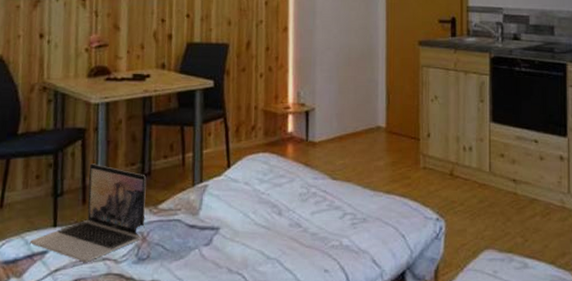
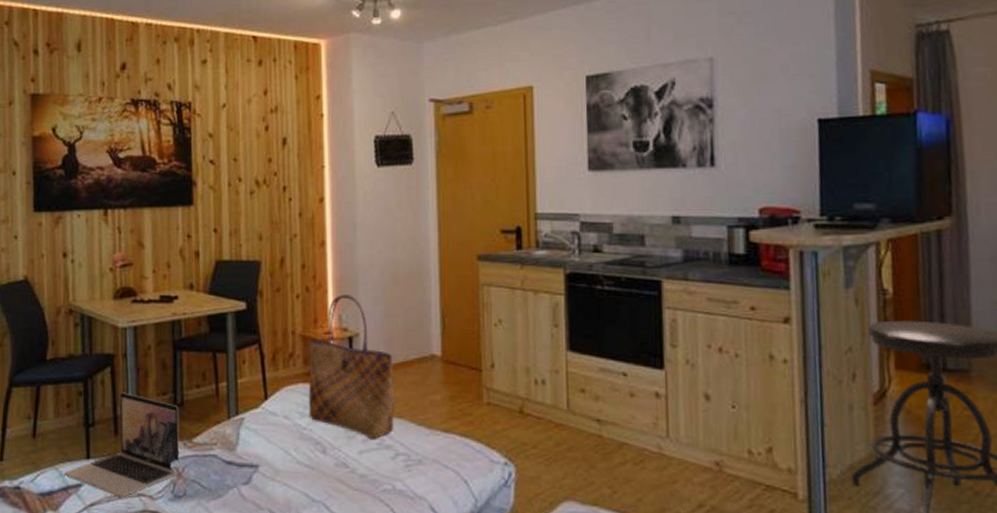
tote bag: none [267,73,345,201] -> present [308,293,395,439]

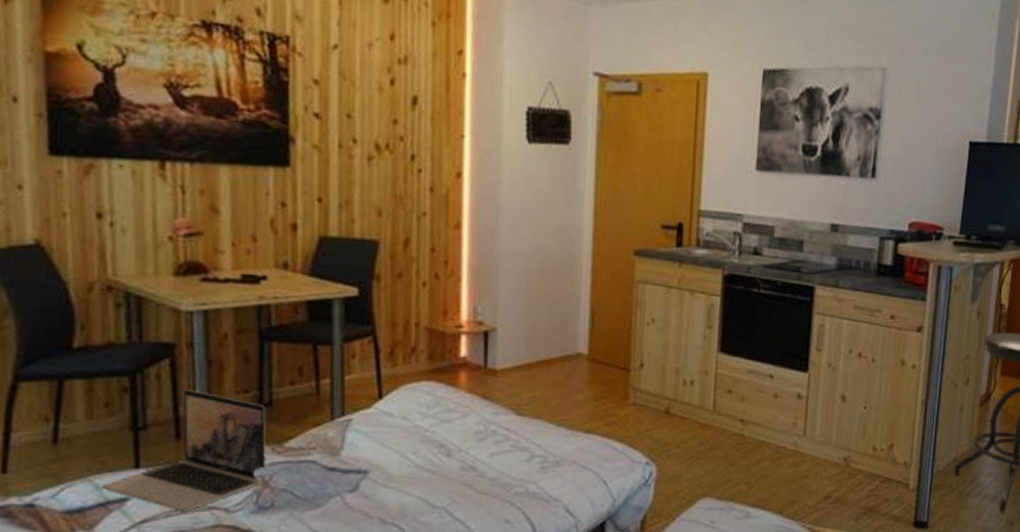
tote bag: present [308,293,395,439] -> none [432,283,534,441]

